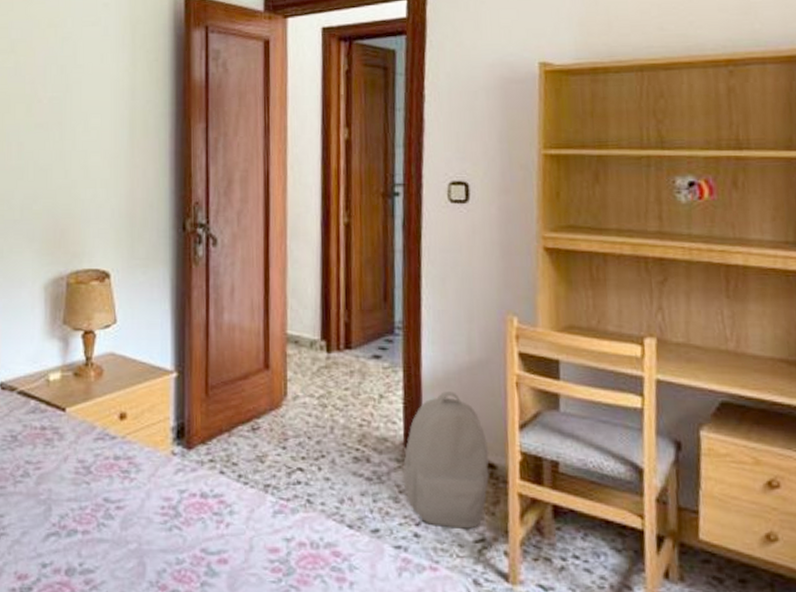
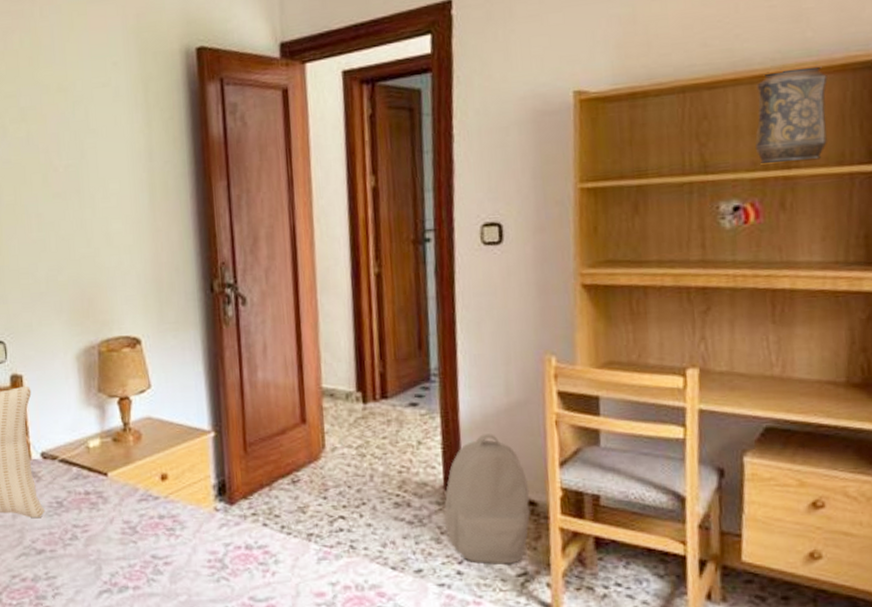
decorative vase: none [709,55,776,144] -> present [755,65,828,164]

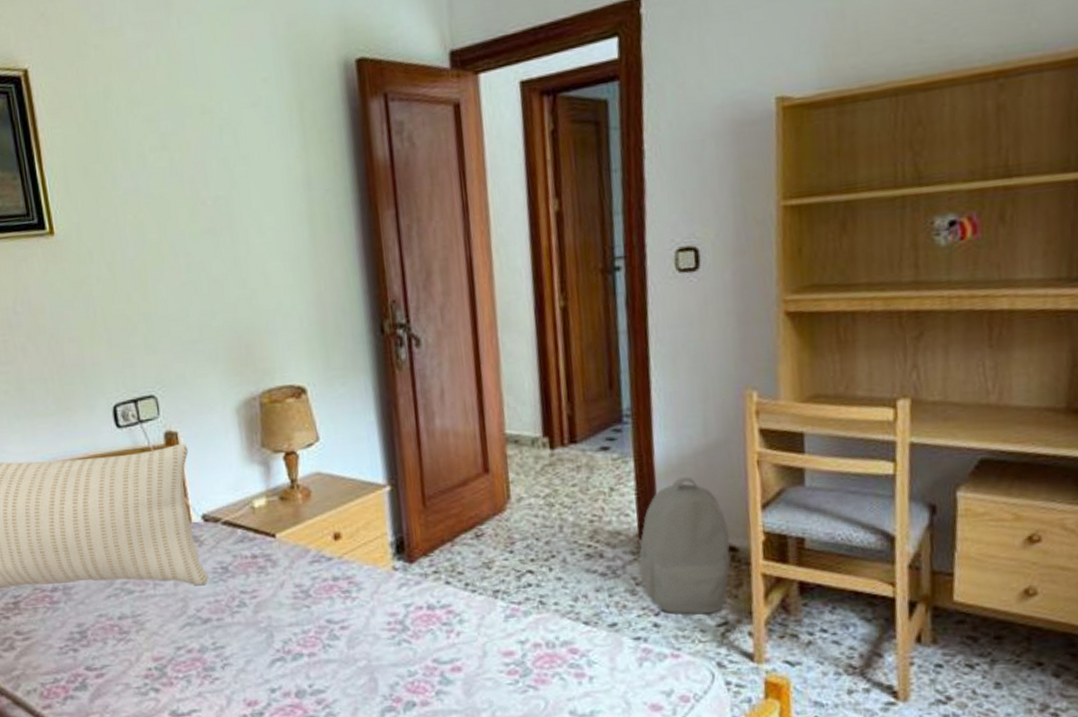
decorative vase: present [755,65,828,164] -> none [974,60,1053,173]

